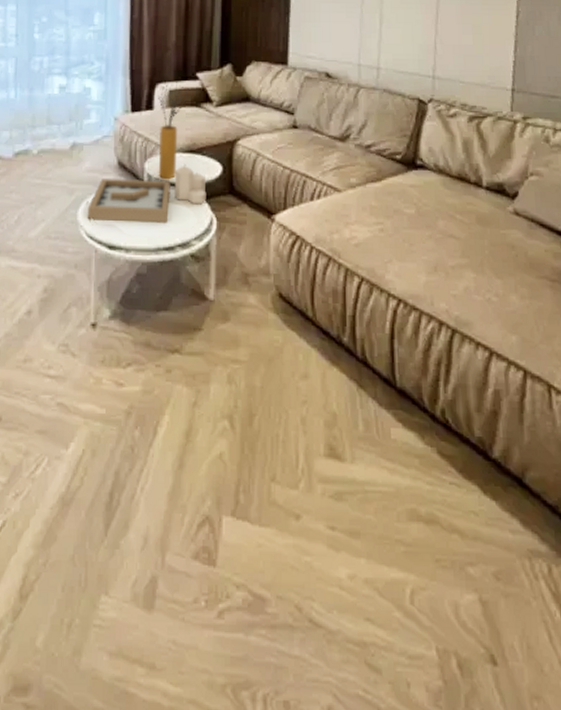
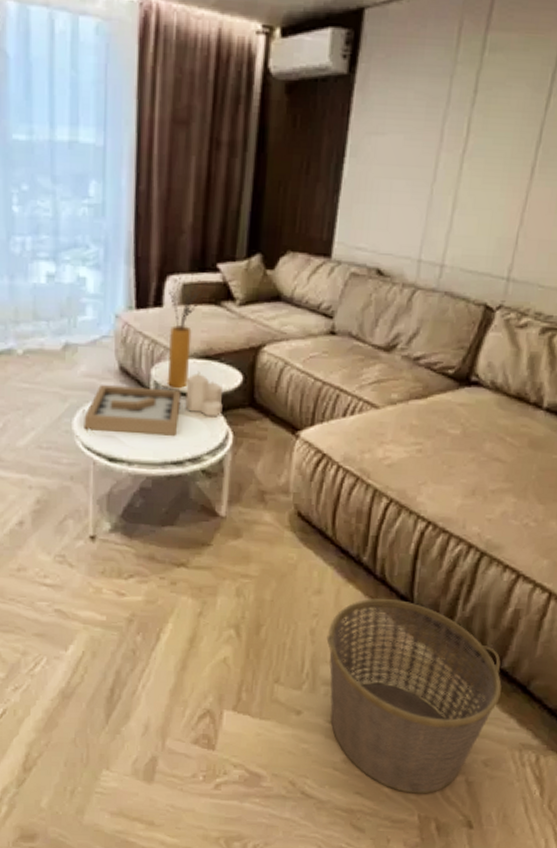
basket: none [317,381,498,619] -> present [326,598,502,794]

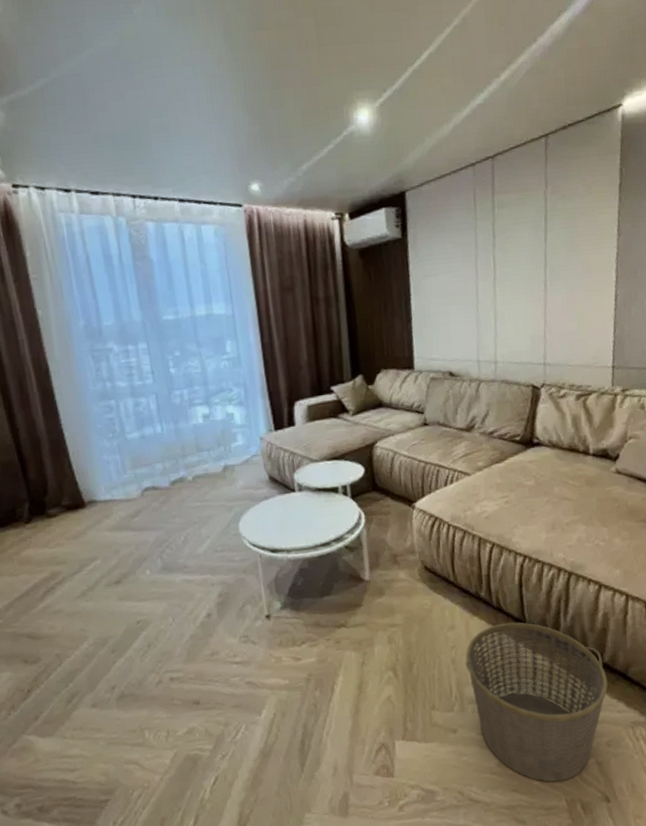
decorative tray: present [84,385,181,436] -> none [247,487,321,531]
vase: present [167,272,208,388] -> none [298,396,326,486]
candle: present [185,371,223,418] -> none [322,470,354,504]

